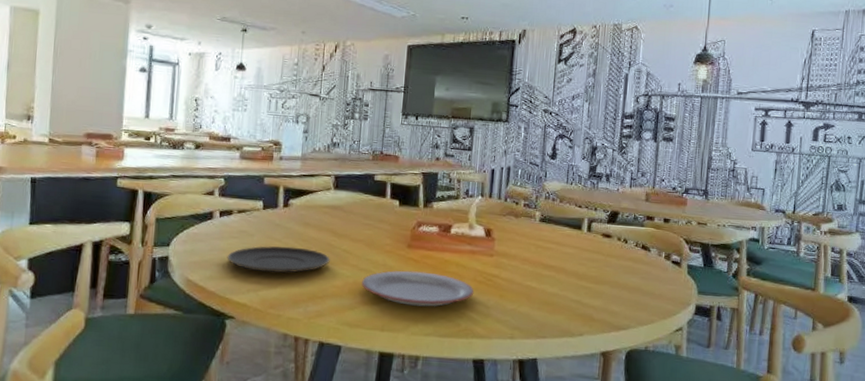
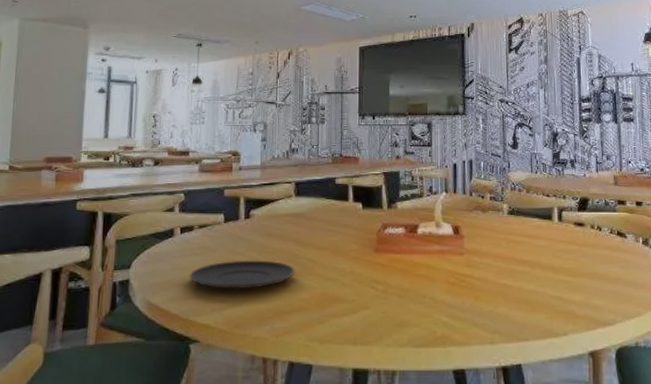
plate: present [362,270,474,307] -> none [330,277,448,315]

